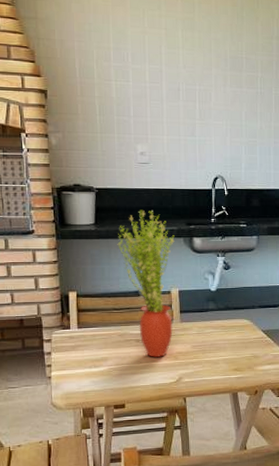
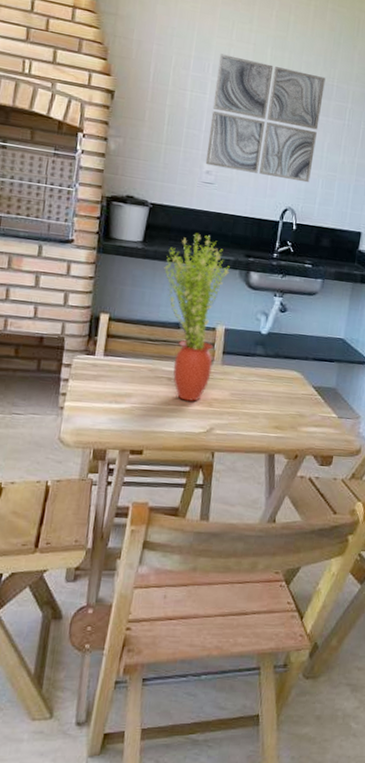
wall art: none [135,42,235,151] -> present [205,53,326,183]

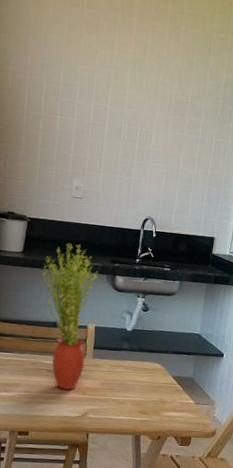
wall art: present [205,53,326,183] -> none [74,79,180,194]

